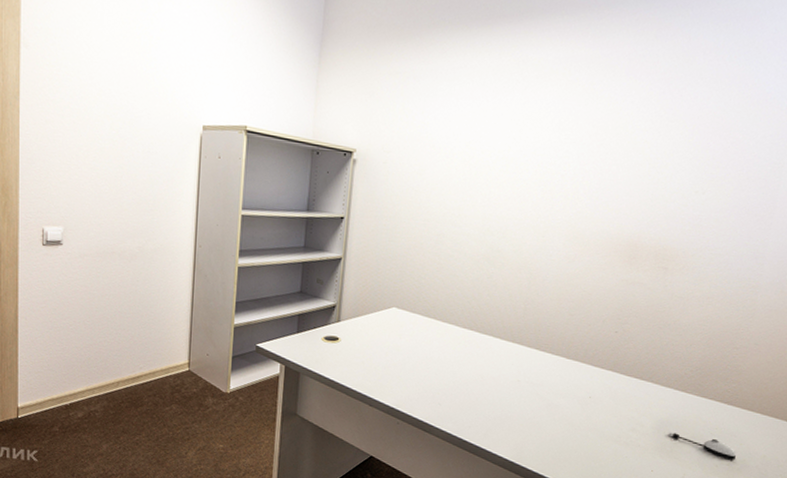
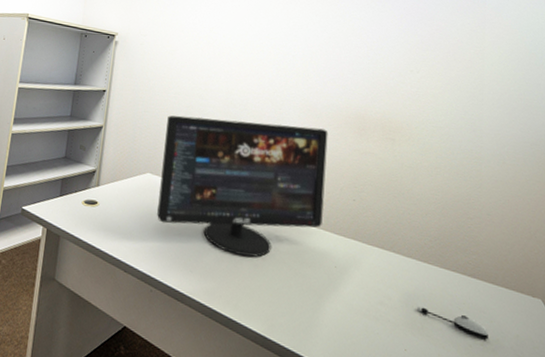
computer monitor: none [404,244,595,390] -> present [157,115,328,257]

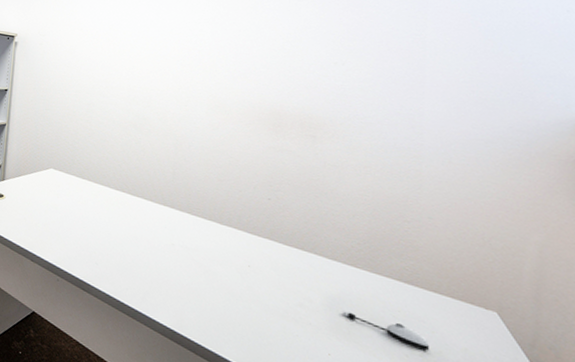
computer monitor: present [157,115,328,257] -> none [61,113,239,253]

